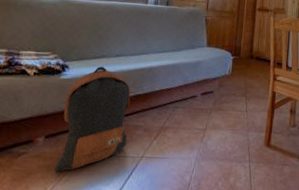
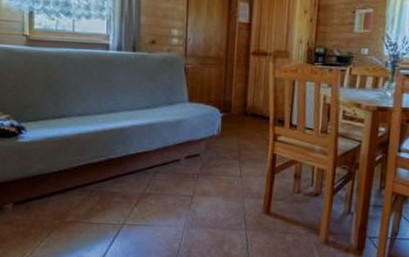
backpack: present [54,66,131,172] -> none [28,127,105,238]

